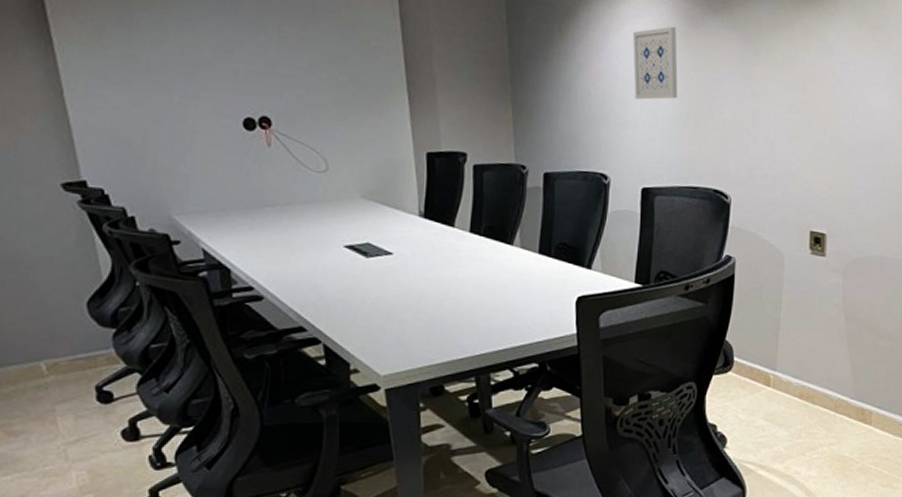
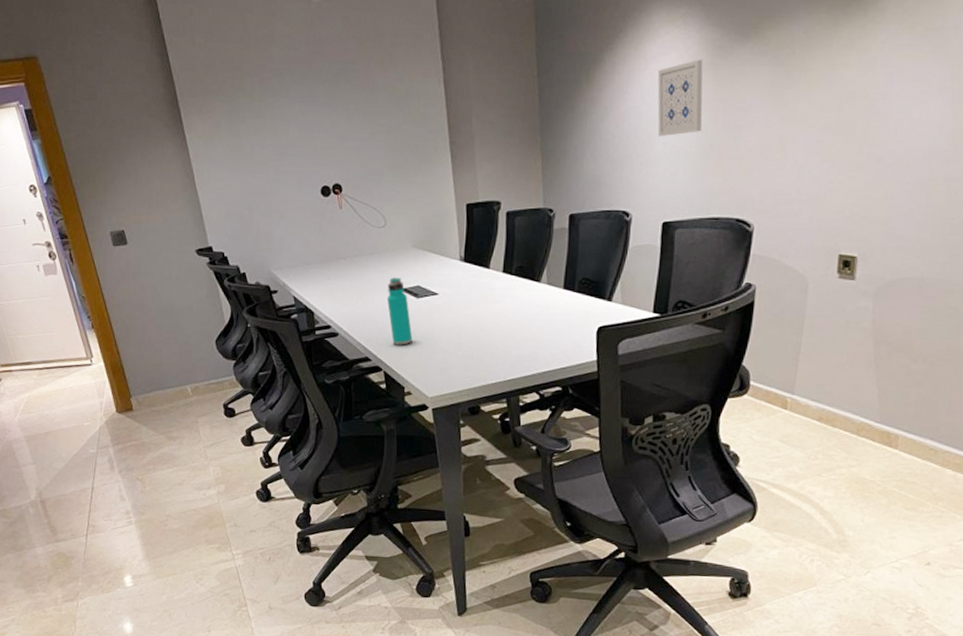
water bottle: none [327,231,361,313] -> present [386,277,413,345]

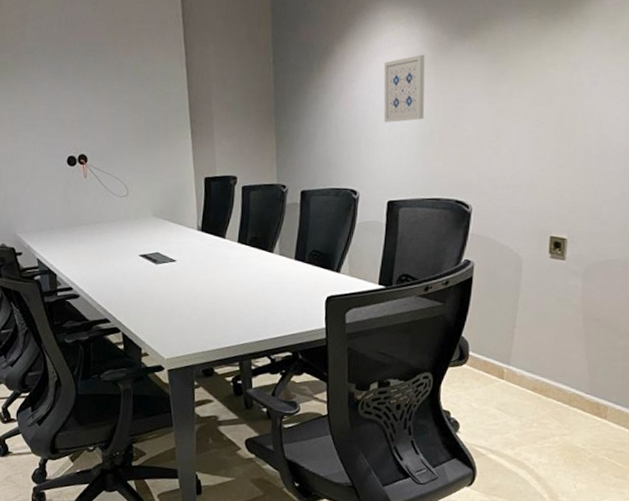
water bottle: present [386,277,413,345] -> none [126,244,151,309]

